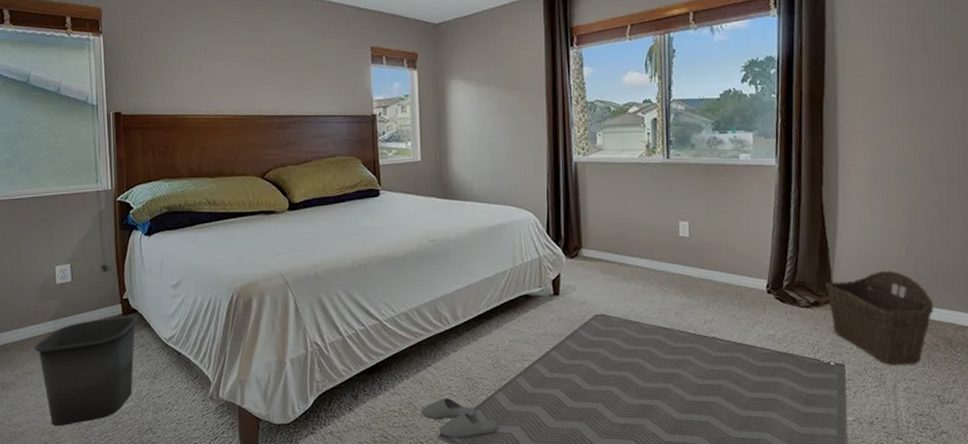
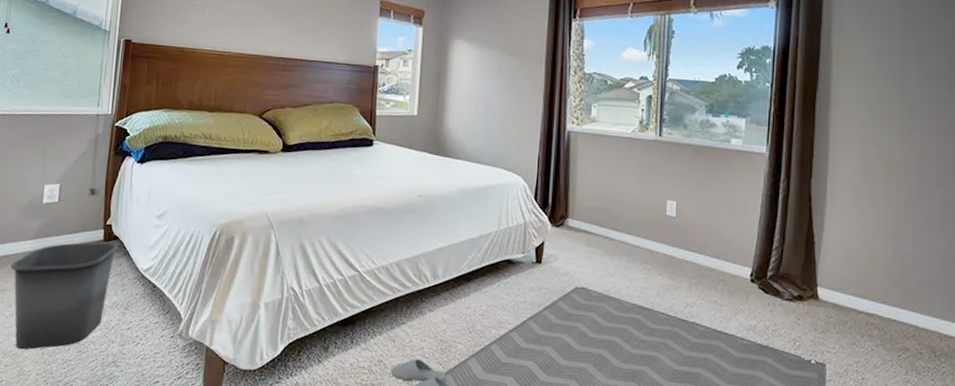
wicker basket: present [825,271,934,365] -> none [810,270,919,371]

